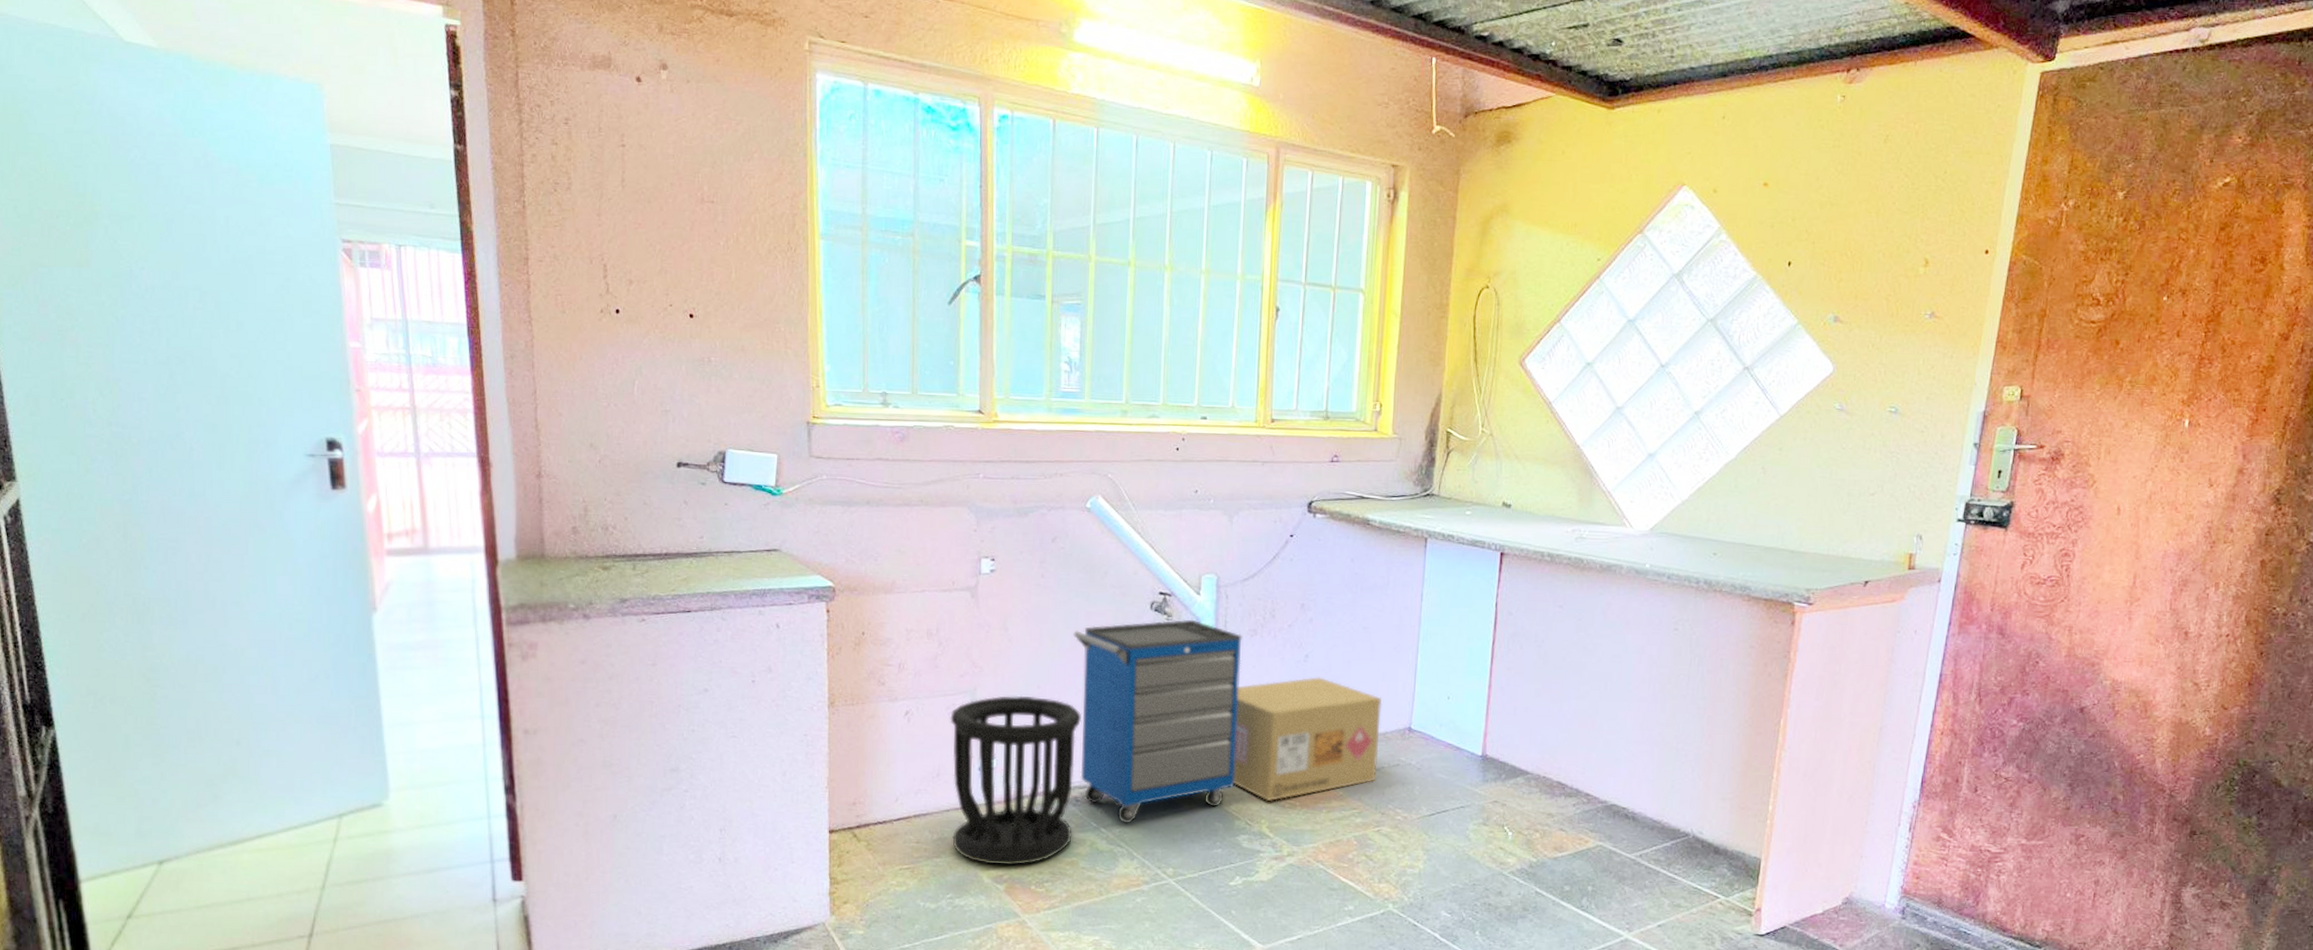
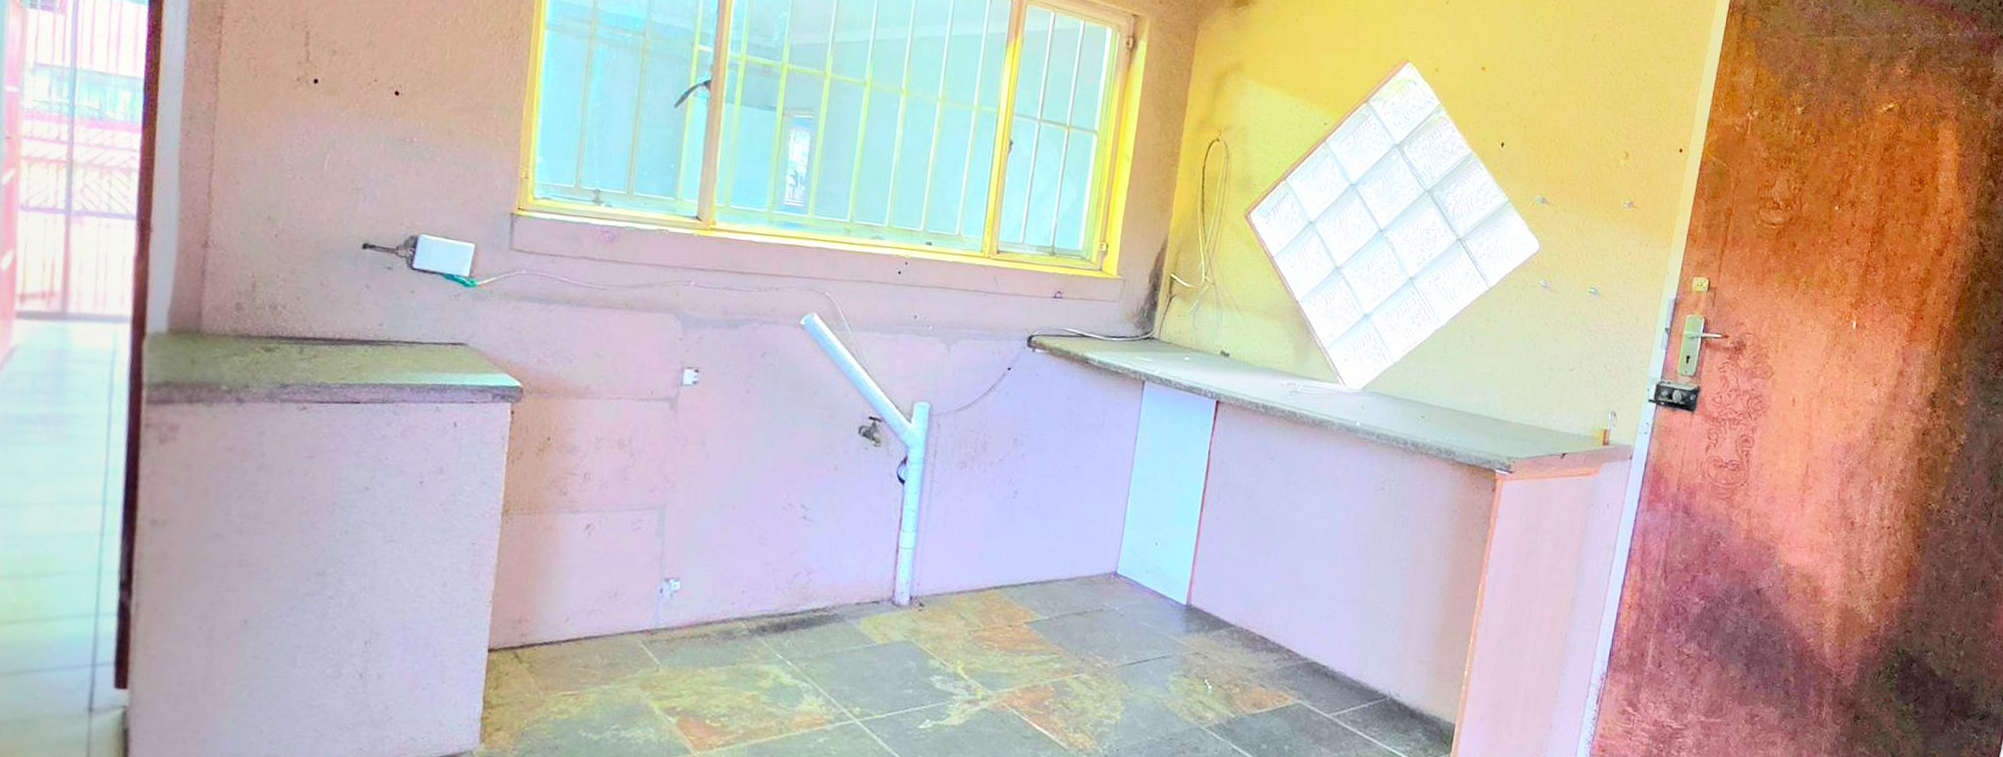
wastebasket: present [950,695,1082,866] -> none [624,514,777,698]
cabinet: present [1073,619,1242,824] -> none [769,446,952,658]
cardboard box: present [1233,677,1382,802] -> none [930,514,1090,642]

